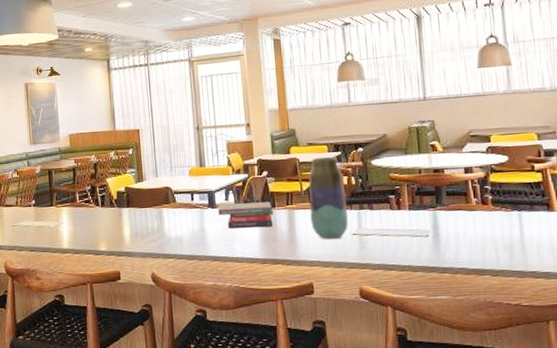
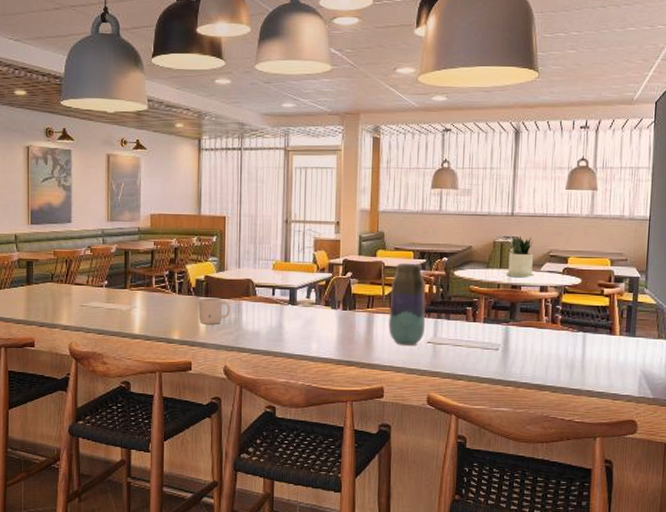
mug: none [121,207,152,234] -> present [198,297,230,324]
books: present [217,202,274,228] -> none [298,302,353,328]
planter: none [425,119,457,162] -> present [505,236,534,278]

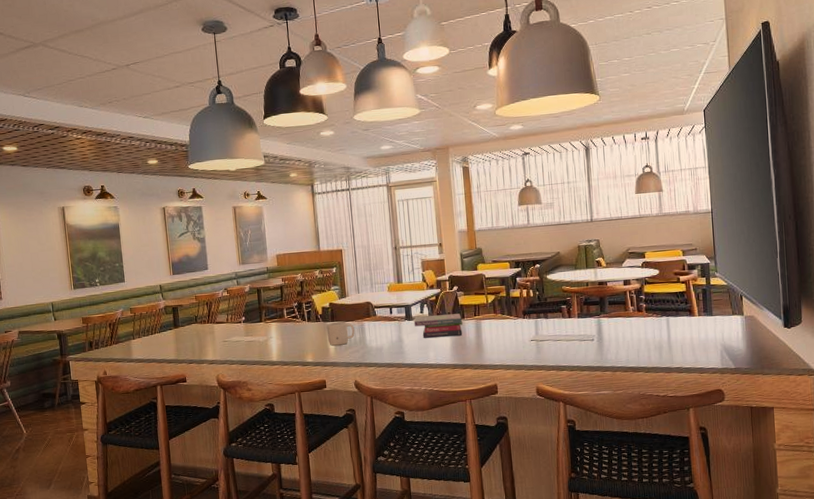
books: none [298,302,353,328] -> present [414,313,463,338]
vase: present [388,263,426,345] -> none [493,272,528,345]
planter: present [505,236,534,278] -> none [592,238,617,276]

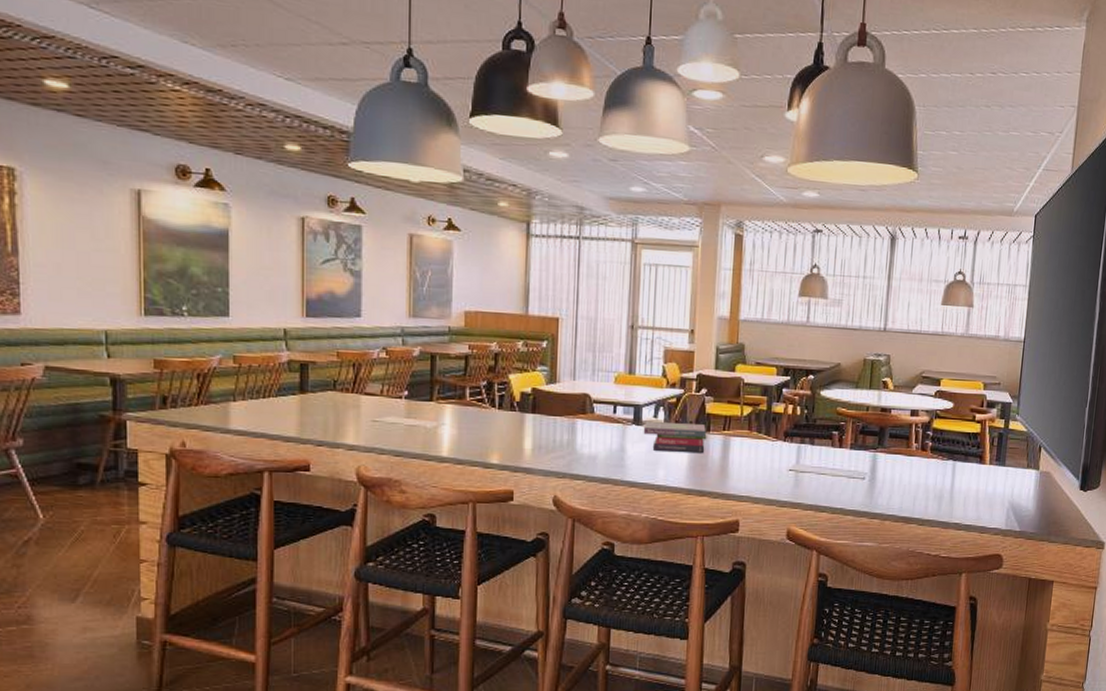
mug: present [326,321,355,346] -> none [523,414,563,446]

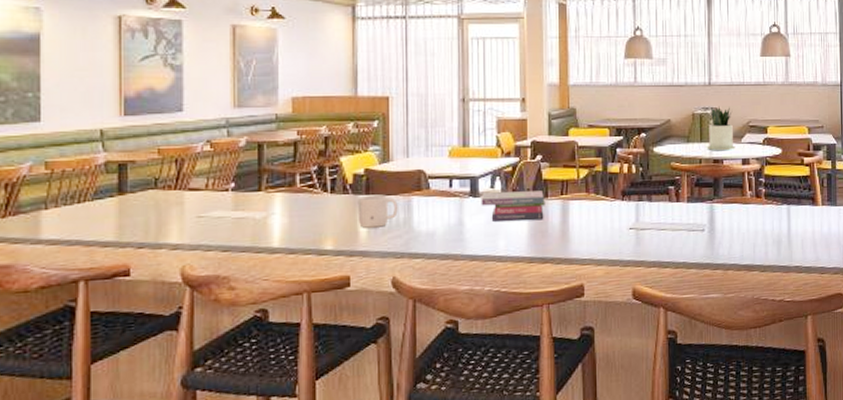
mug: none [523,414,563,446] -> present [357,194,398,228]
planter: none [875,354,906,401] -> present [707,107,736,151]

